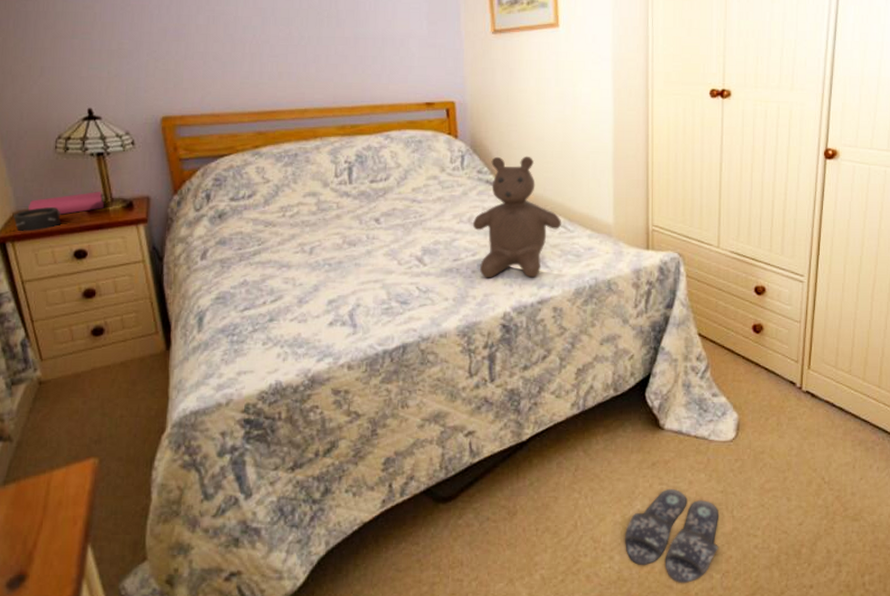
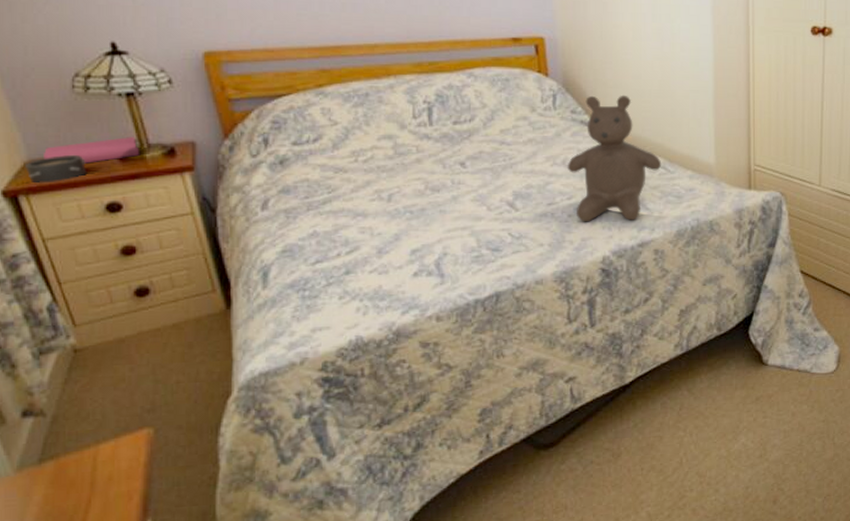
slippers: present [624,488,719,584] -> none [729,421,821,510]

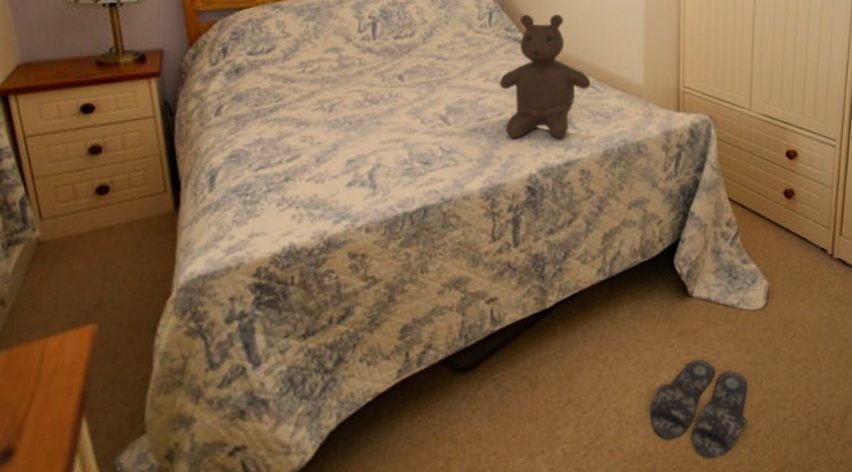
alarm clock: present [25,154,88,184] -> none [17,58,69,85]
book: present [44,136,139,163] -> none [34,43,115,67]
slippers: none [729,421,821,510] -> present [649,359,748,459]

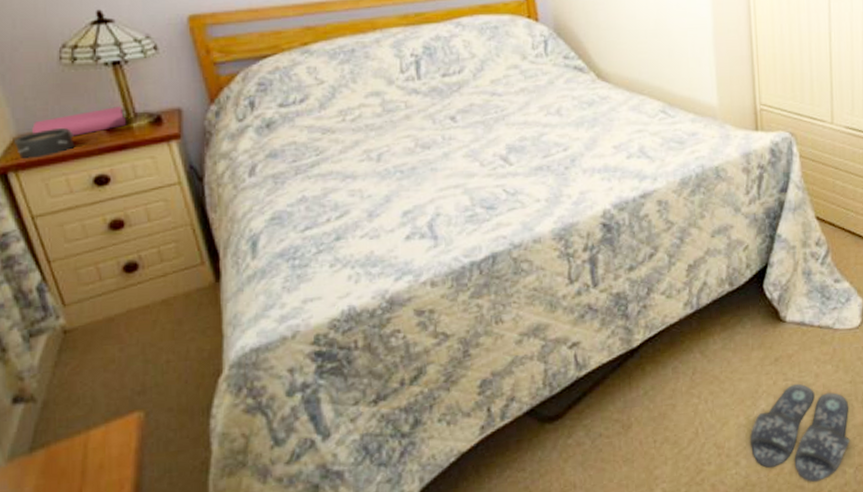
alarm clock: none [17,58,69,85] -> present [14,127,75,160]
book: none [34,43,115,67] -> present [32,105,126,136]
teddy bear: present [499,14,591,139] -> none [561,36,662,174]

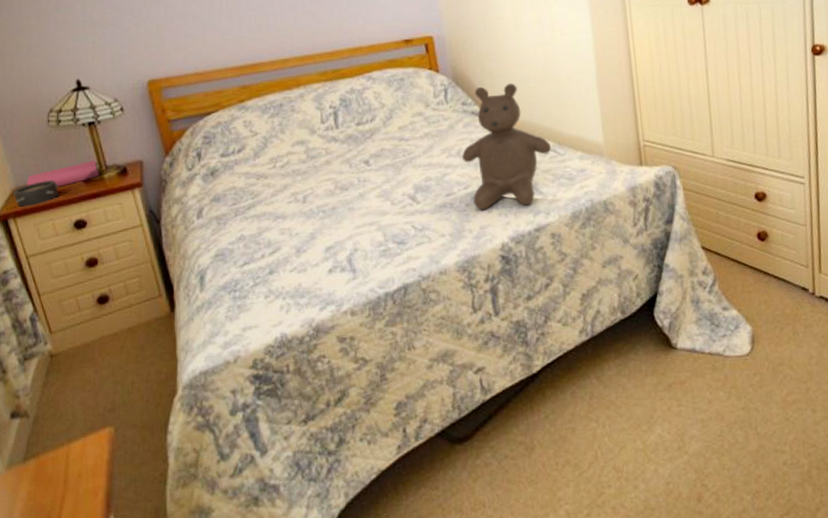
teddy bear: none [561,36,662,174] -> present [461,83,552,211]
slippers: present [749,383,851,483] -> none [647,409,747,509]

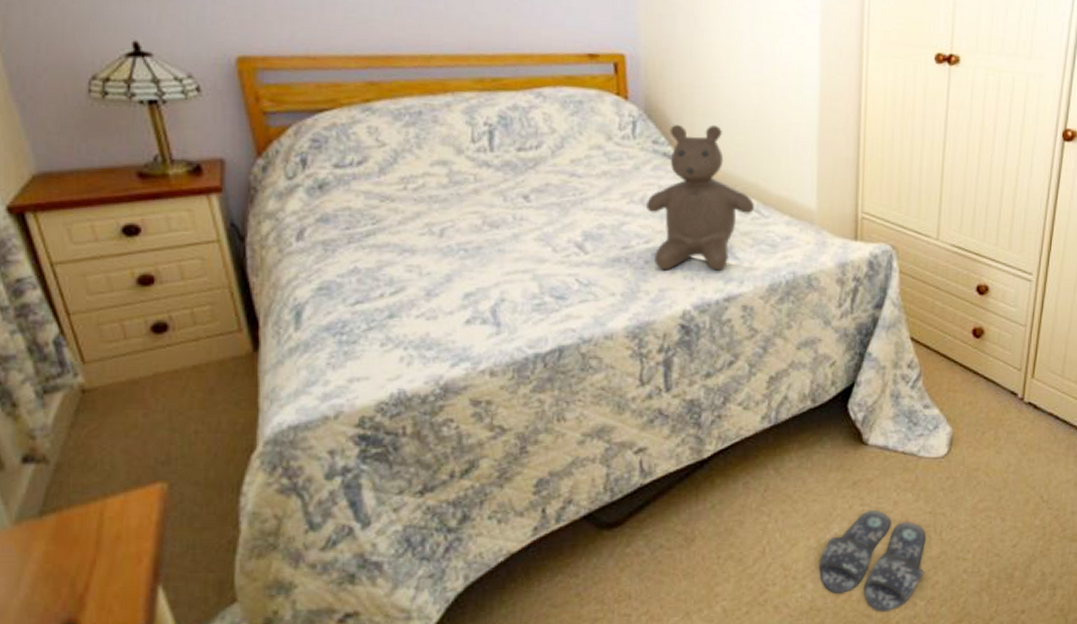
alarm clock: present [13,179,60,208] -> none [34,168,103,200]
book: present [27,159,99,187] -> none [55,149,161,179]
slippers: none [647,409,747,509] -> present [818,509,926,613]

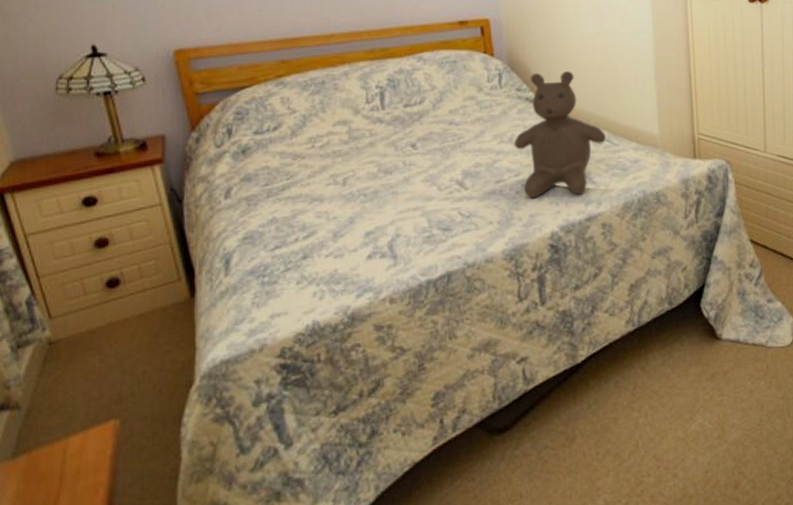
slippers: present [818,509,926,613] -> none [687,399,783,496]

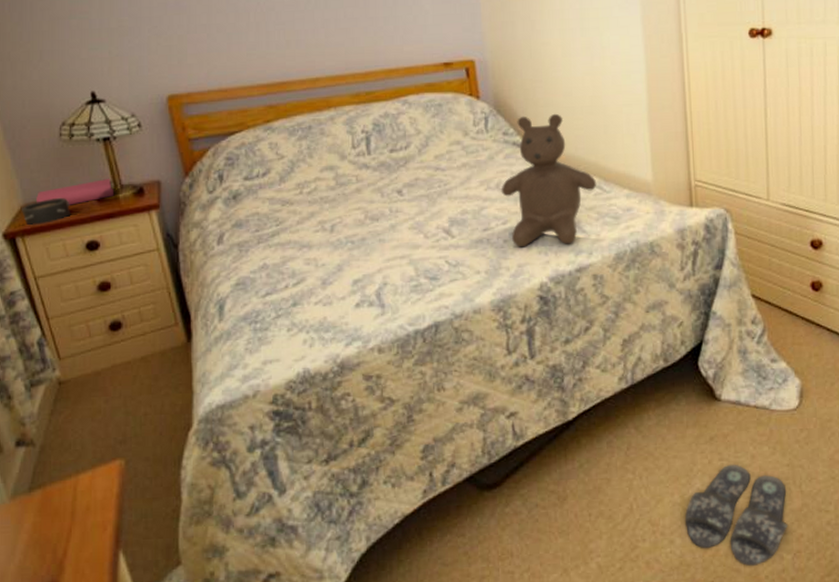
alarm clock: none [12,152,67,182] -> present [22,197,71,226]
book: none [29,132,114,160] -> present [36,178,113,205]
slippers: none [687,399,783,496] -> present [684,464,789,567]

